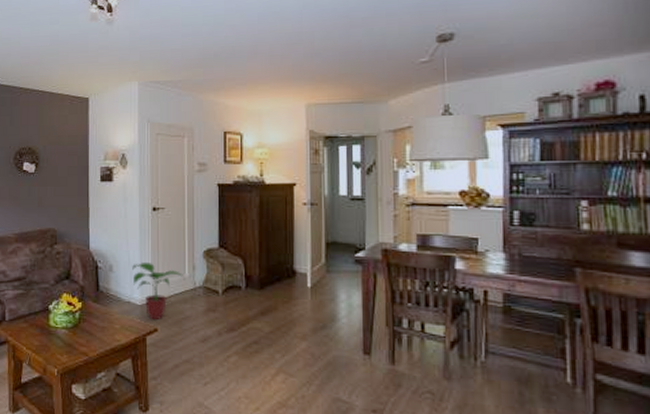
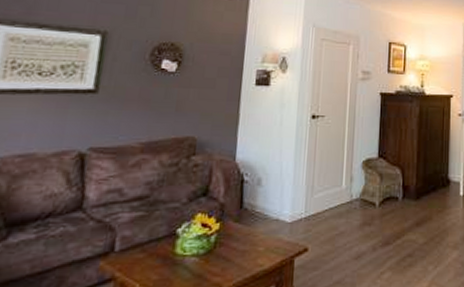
potted plant: present [132,261,186,321] -> none [284,173,342,239]

